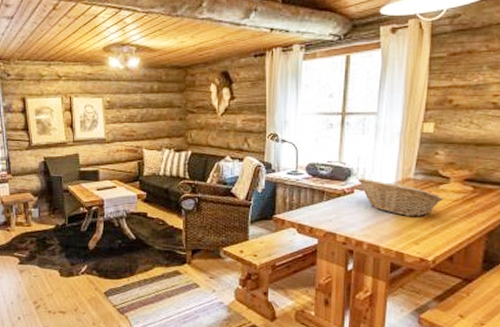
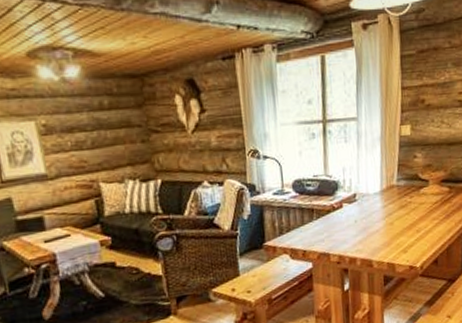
fruit basket: present [359,178,443,216] -> none [346,189,425,225]

